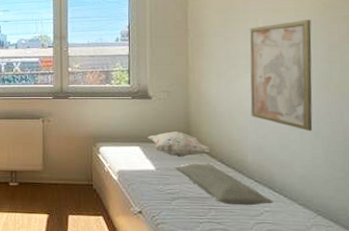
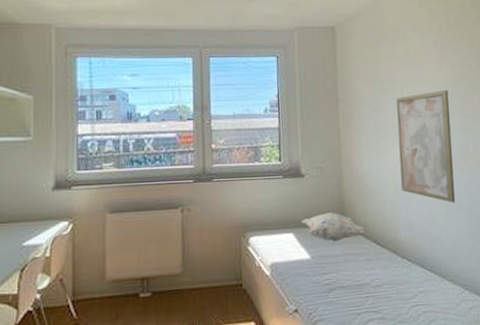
pillow: present [175,163,273,206] -> none [331,246,426,290]

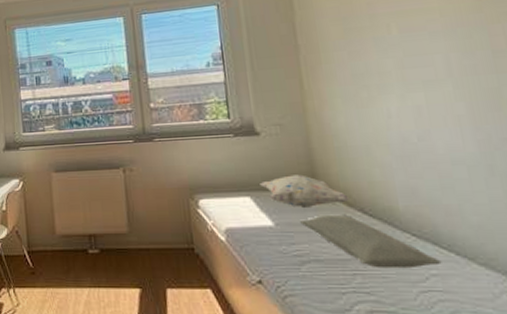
pillow: none [331,246,426,290] -> present [300,214,442,269]
wall art: present [396,90,456,204] -> none [380,20,484,166]

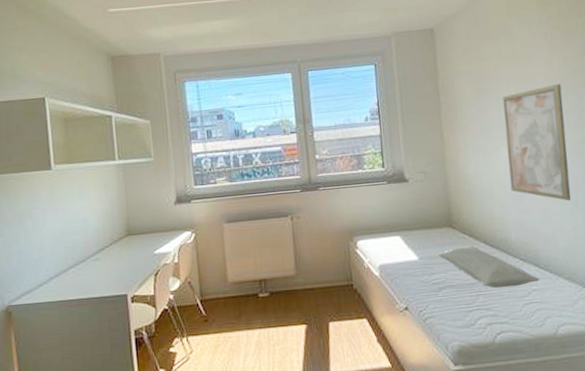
decorative pillow: present [260,175,351,207] -> none [408,215,477,243]
wall art: none [380,20,484,166] -> present [503,84,571,202]

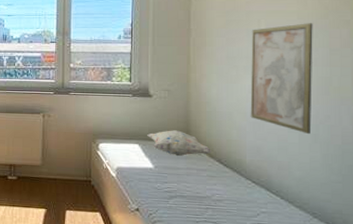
decorative pillow: none [408,215,477,243] -> present [147,130,213,156]
pillow: present [439,247,540,289] -> none [173,162,270,207]

